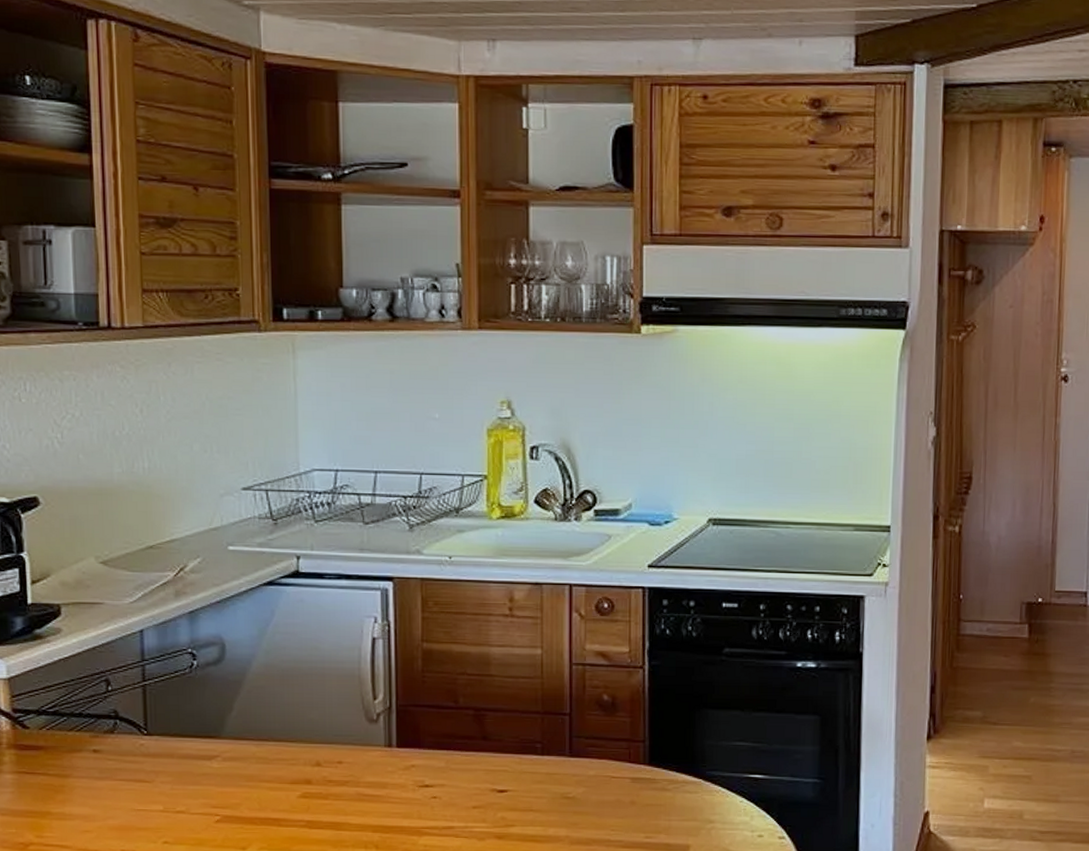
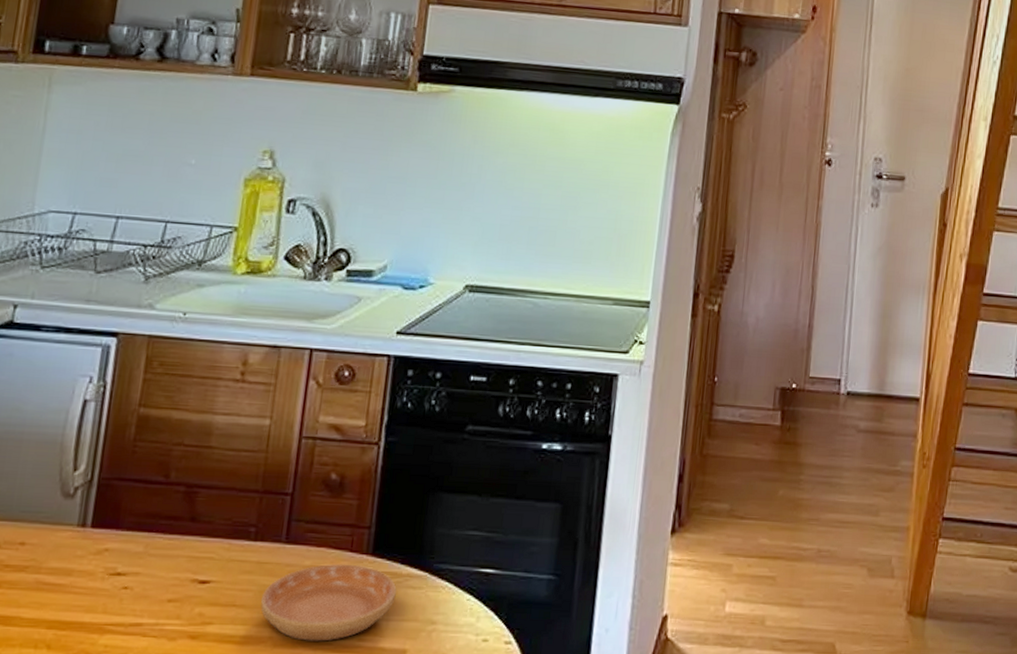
saucer: none [555,773,675,839] -> present [261,564,397,641]

